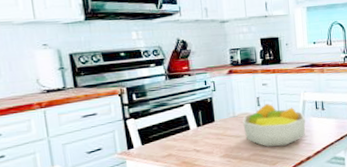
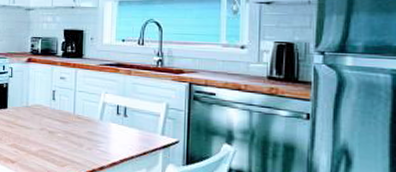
fruit bowl: present [243,103,306,147] -> none [35,98,103,148]

